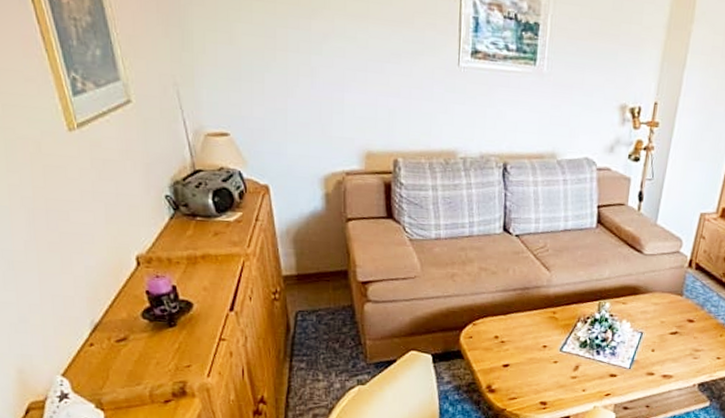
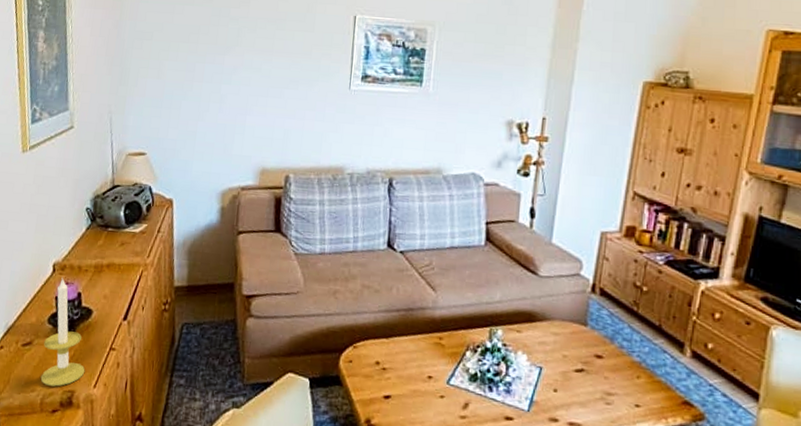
candle: none [142,271,195,379] -> present [40,278,85,387]

